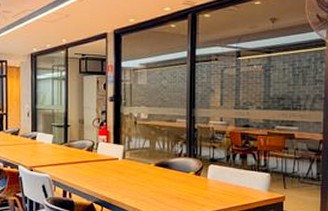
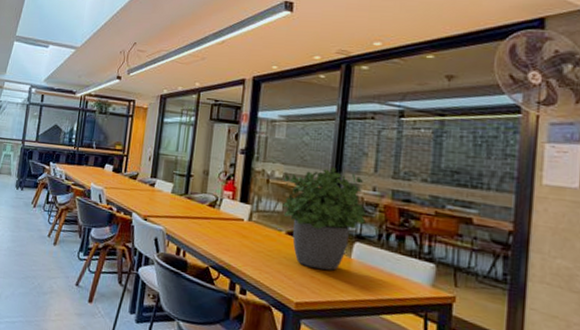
potted plant: none [149,105,216,191] -> present [283,167,366,271]

